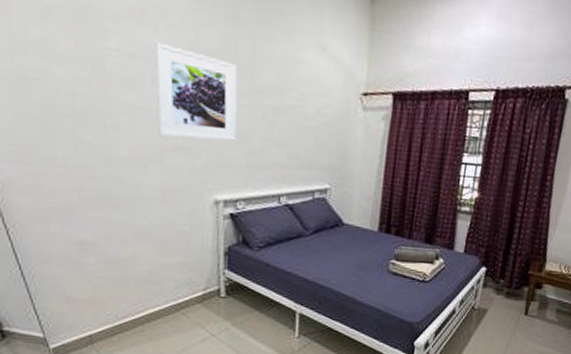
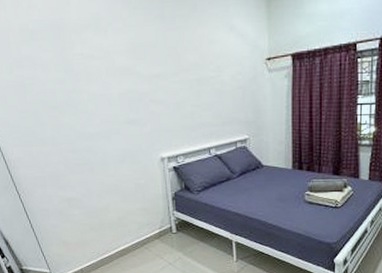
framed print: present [154,41,237,141] -> none [106,43,173,114]

